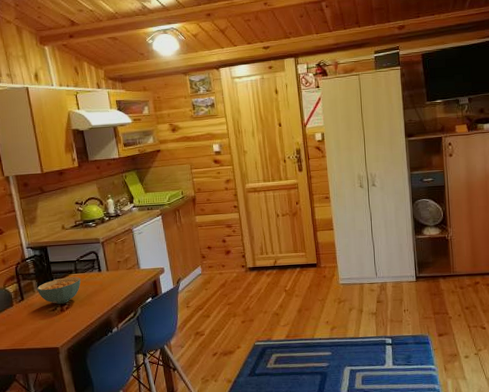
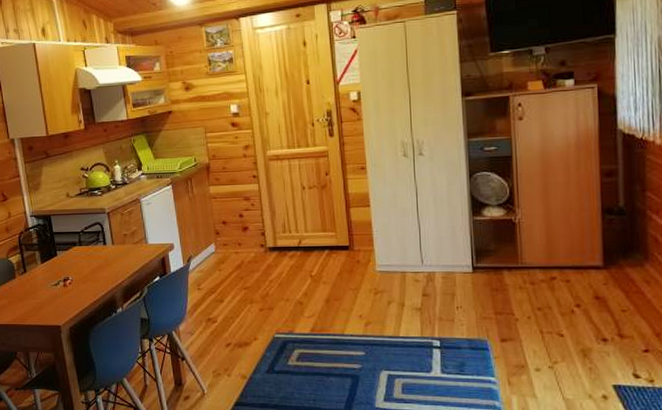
cereal bowl: present [37,277,81,305] -> none [40,250,85,279]

